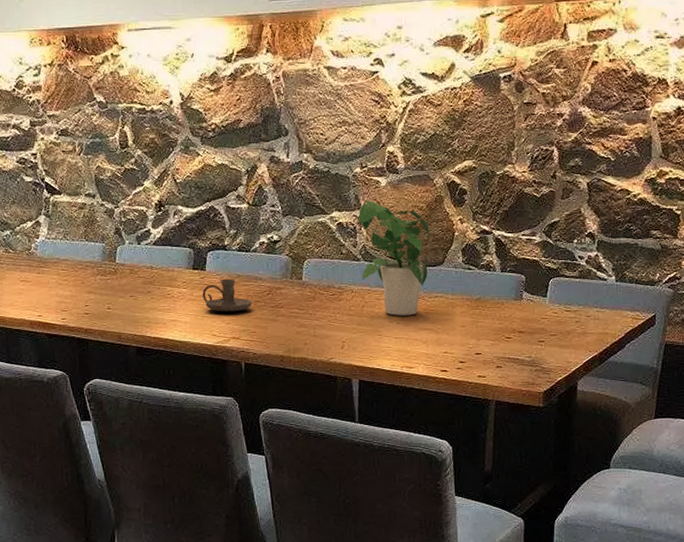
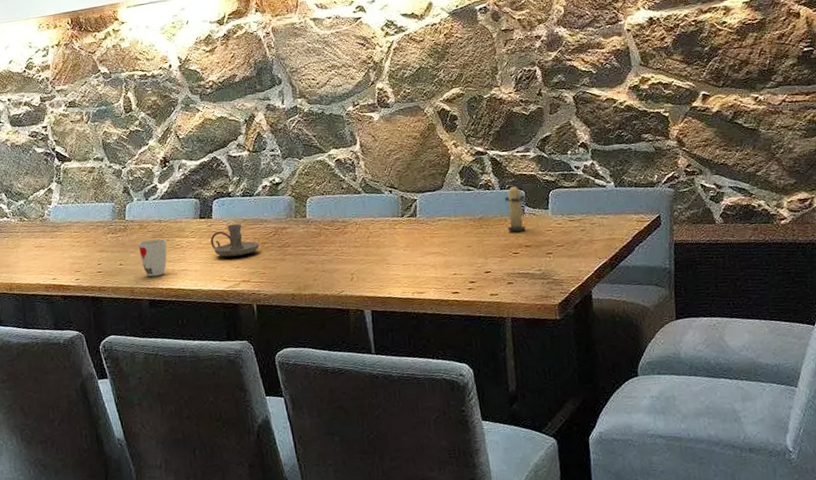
cup: none [128,286,157,324] -> present [138,239,167,277]
potted plant: present [359,200,431,316] -> none [355,135,430,243]
candle: none [504,267,524,316] -> present [504,183,527,232]

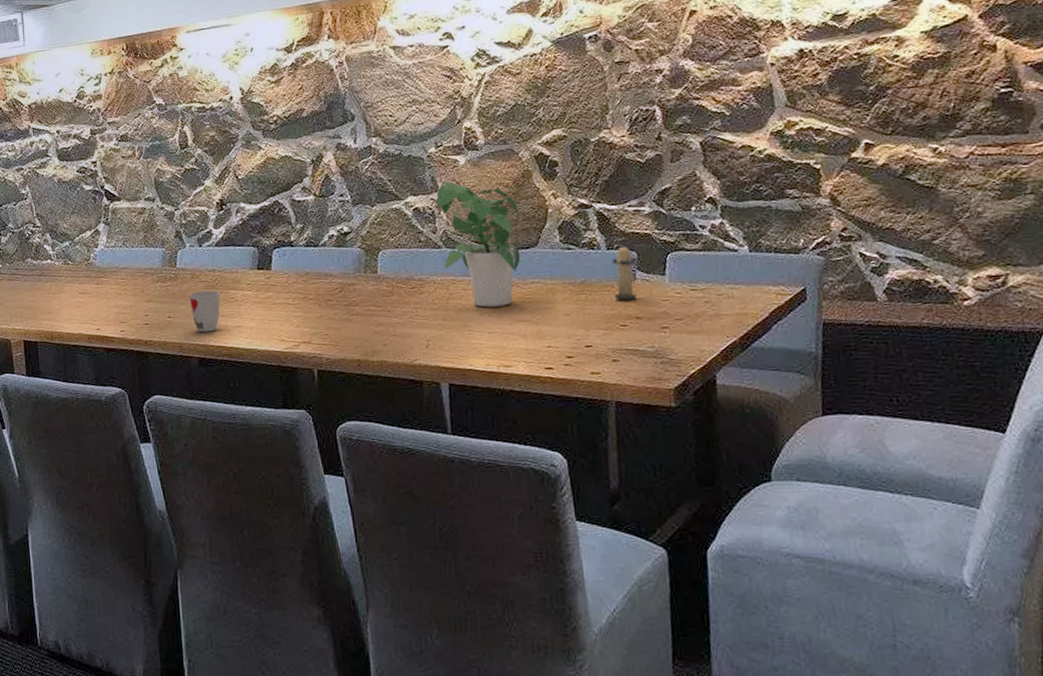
candle holder: present [210,223,260,257] -> none [268,277,324,314]
potted plant: none [355,135,430,243] -> present [436,181,523,308]

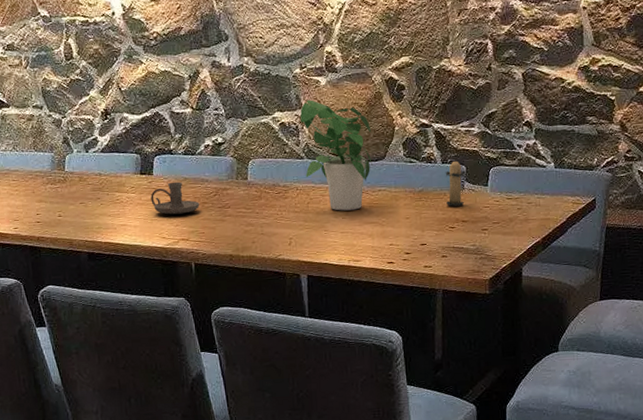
cup: present [189,290,220,333] -> none [78,192,107,230]
candle holder: none [268,277,324,314] -> present [151,181,200,215]

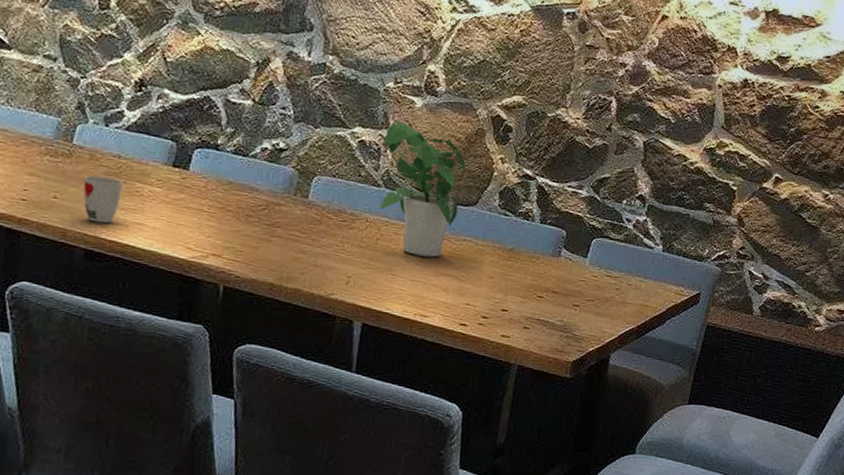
cup: none [78,192,107,230] -> present [83,175,122,224]
candle holder: present [151,181,200,215] -> none [181,183,243,225]
candle: present [445,158,465,206] -> none [538,220,564,274]

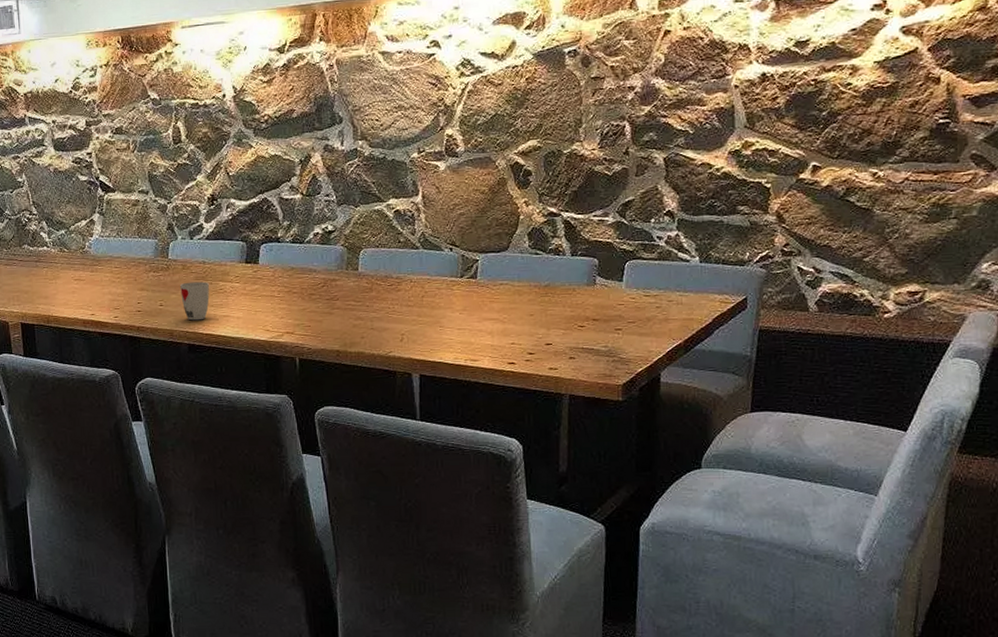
potted plant: present [380,120,466,258] -> none [417,186,494,306]

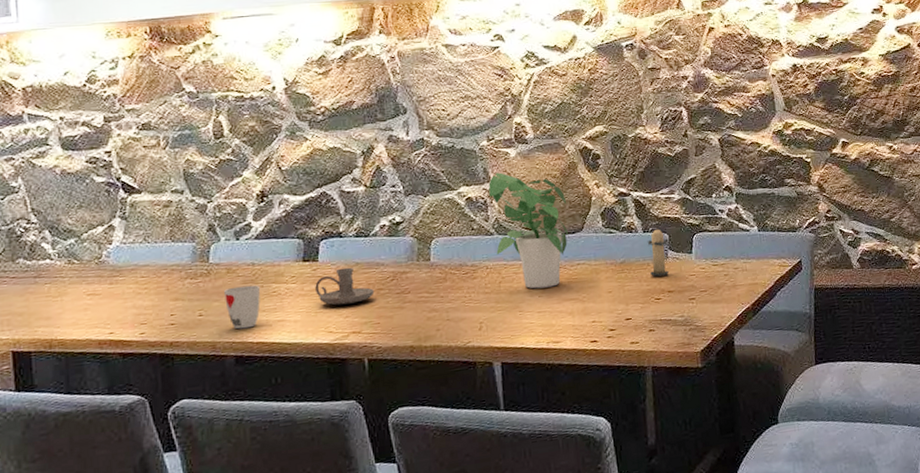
candle holder: none [255,271,307,306] -> present [315,267,375,305]
potted plant: none [417,186,494,306] -> present [488,172,569,289]
candle: none [574,250,597,303] -> present [647,226,670,277]

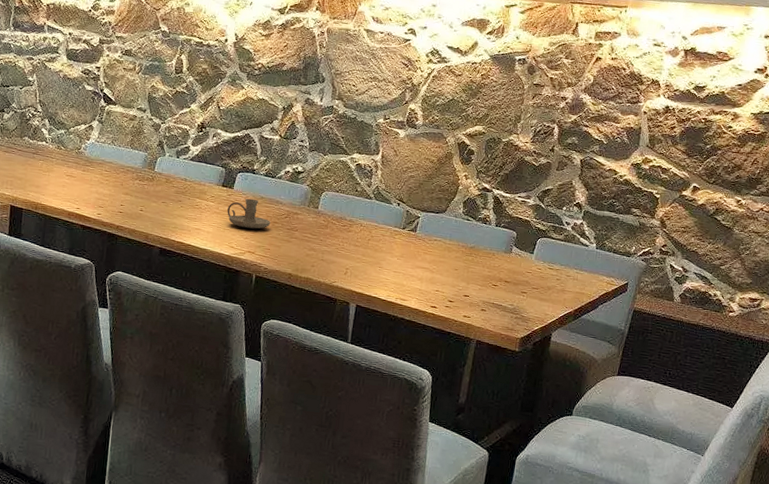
cup: present [224,285,260,330] -> none [160,194,187,229]
potted plant: present [488,172,569,289] -> none [371,148,438,254]
candle: present [647,226,670,277] -> none [493,224,515,267]

